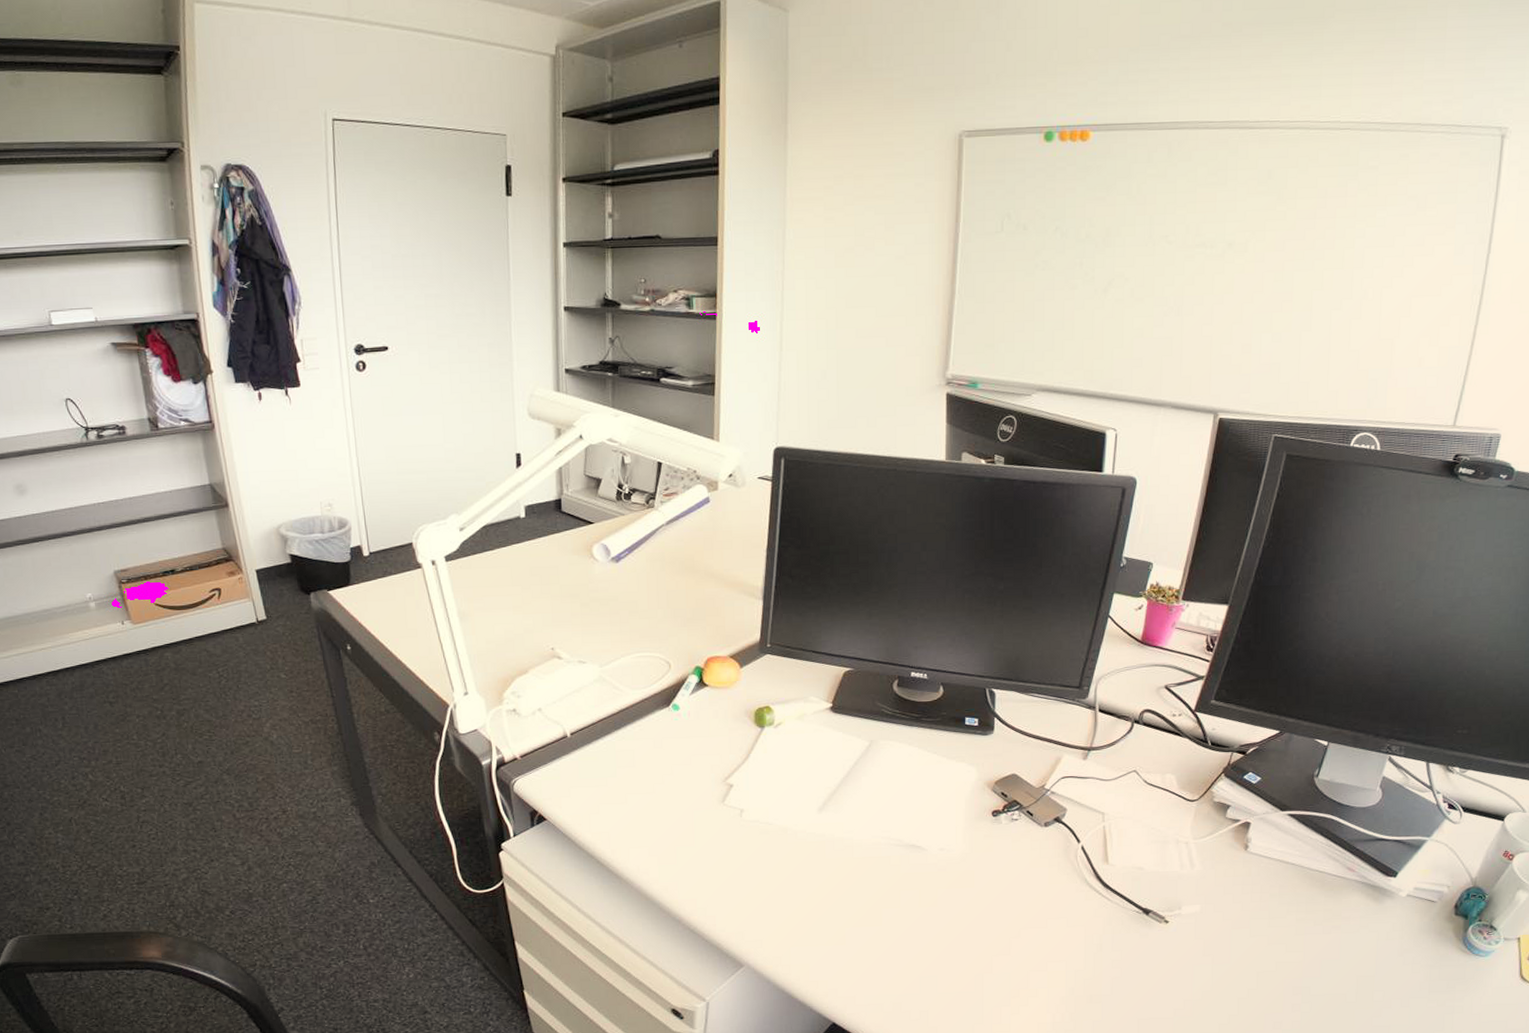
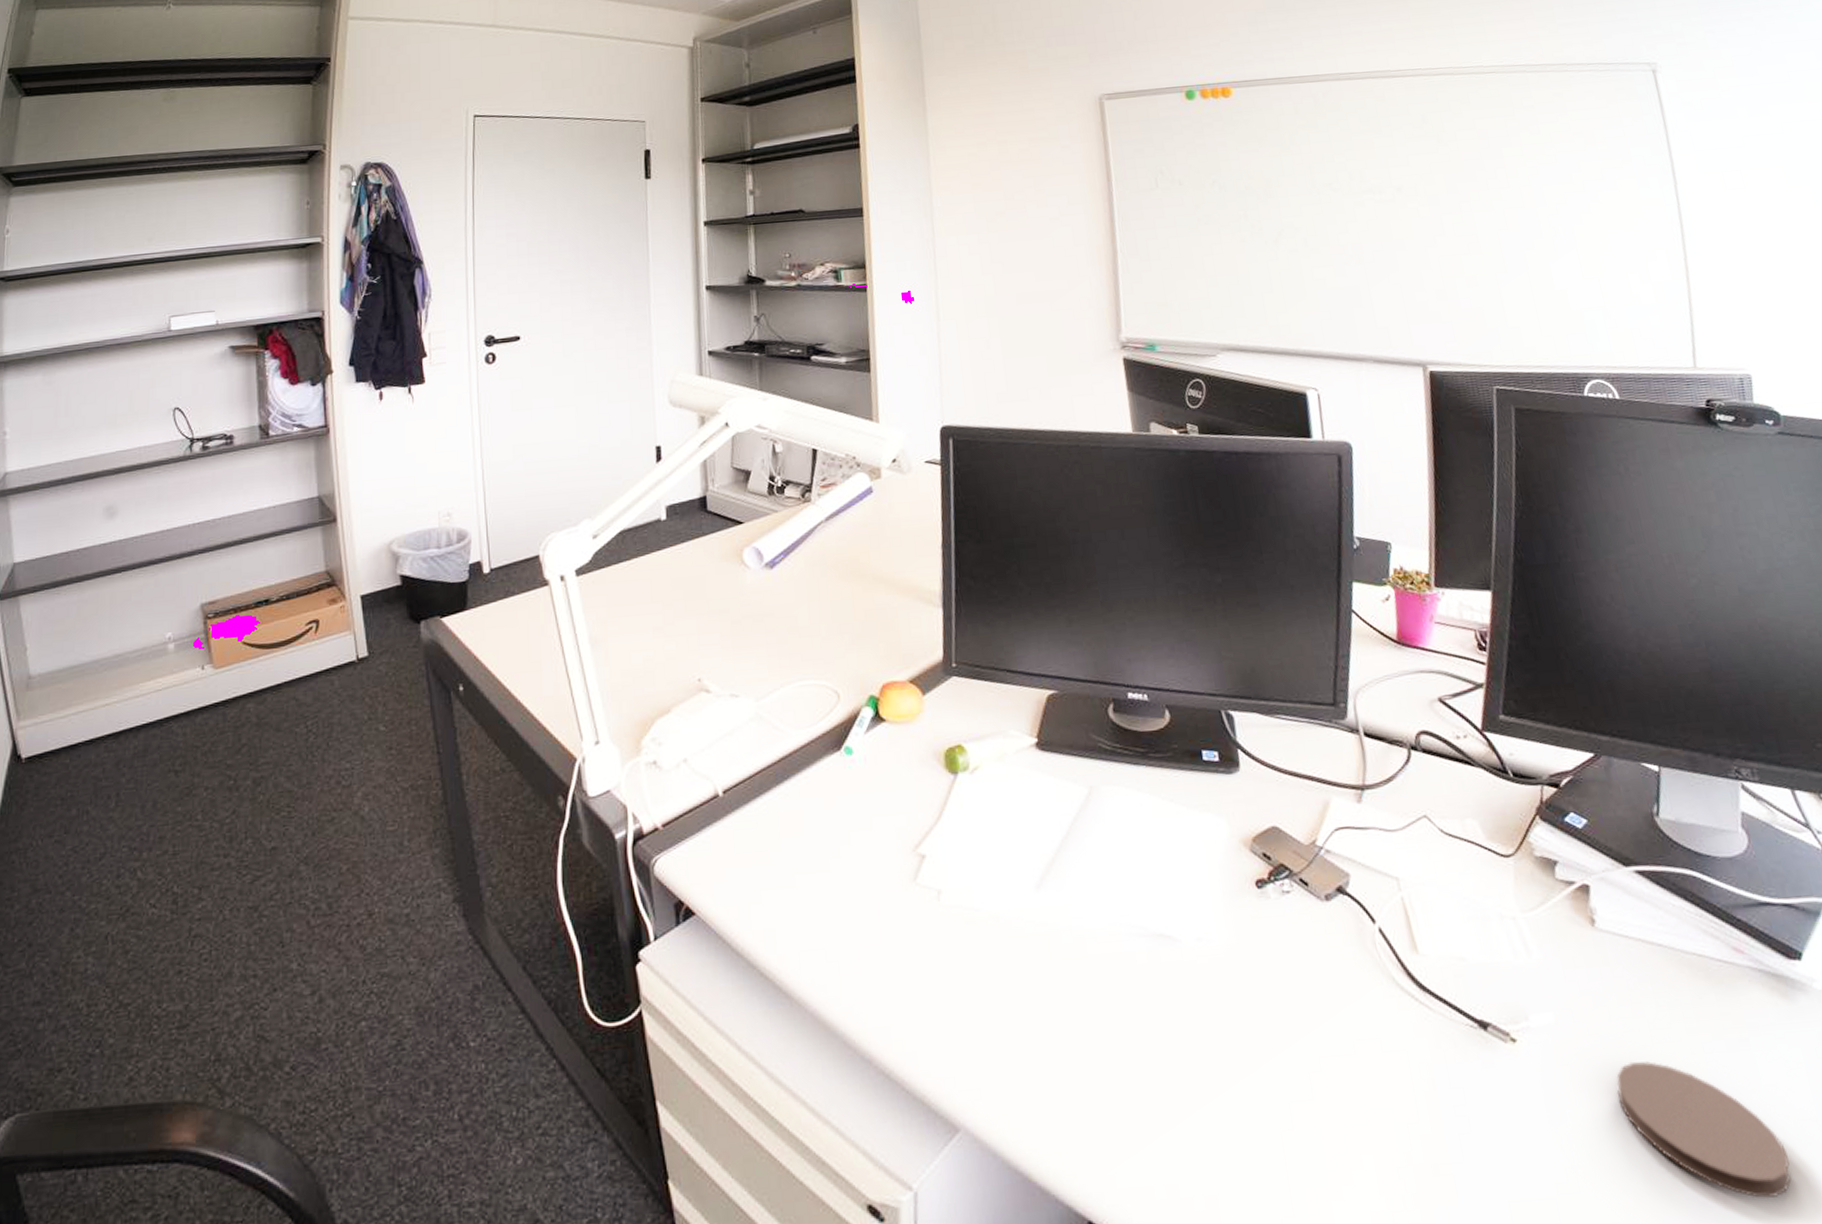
coaster: none [1233,937,1346,1022] -> present [1616,1061,1792,1199]

